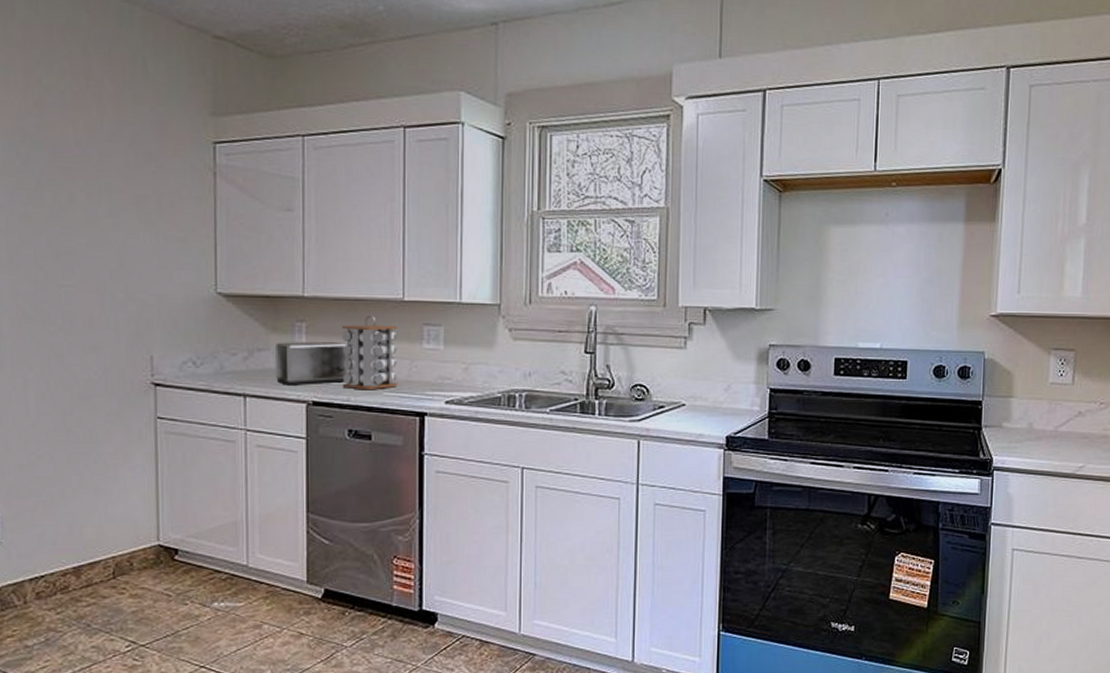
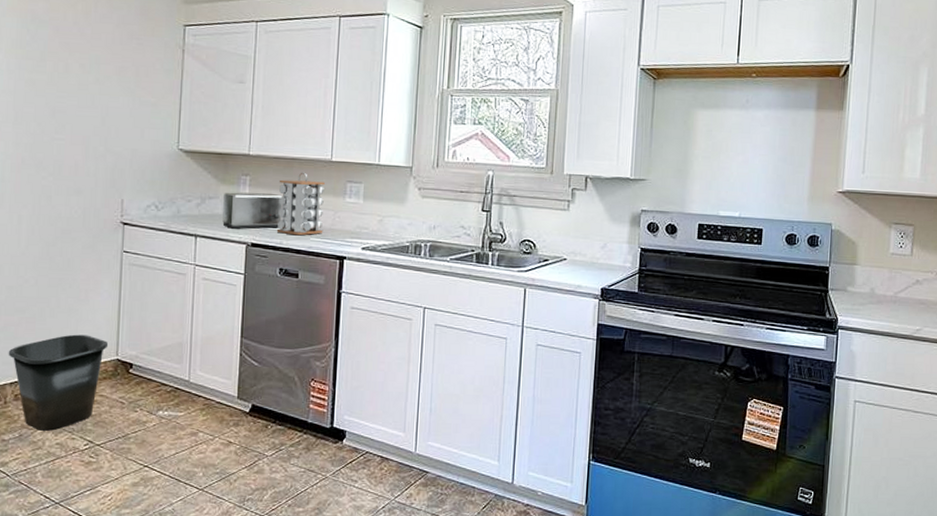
waste bin: none [24,518,147,633] -> present [8,334,109,431]

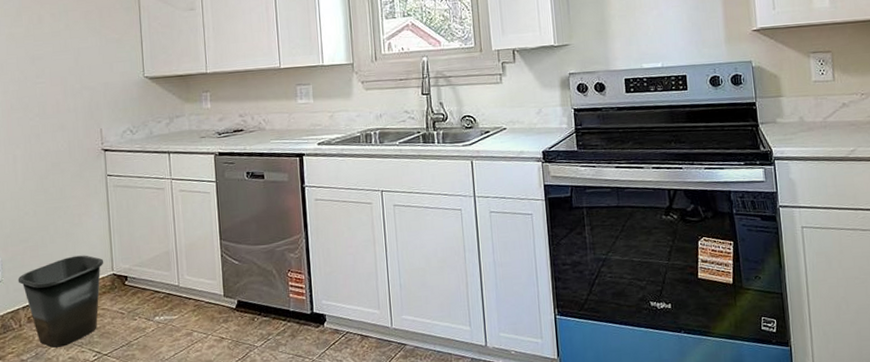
toaster: present [222,192,283,230] -> none [189,104,243,143]
spice rack: present [277,172,326,236] -> none [236,81,281,141]

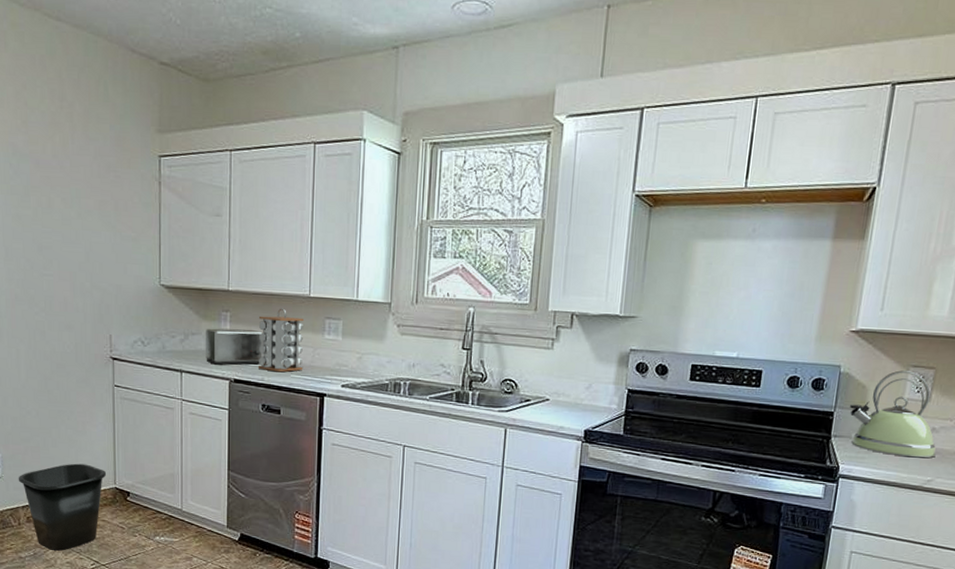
toaster: none [189,104,243,143] -> present [206,328,263,366]
spice rack: none [236,81,281,141] -> present [258,308,305,373]
kettle: none [767,57,852,133] -> present [849,370,936,459]

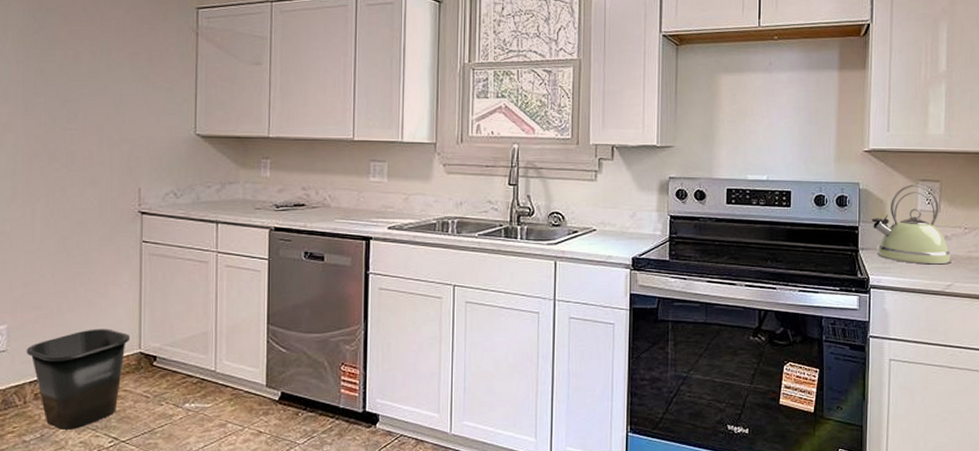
toaster: present [206,328,263,366] -> none [244,175,305,215]
spice rack: present [258,308,305,373] -> none [300,153,349,218]

